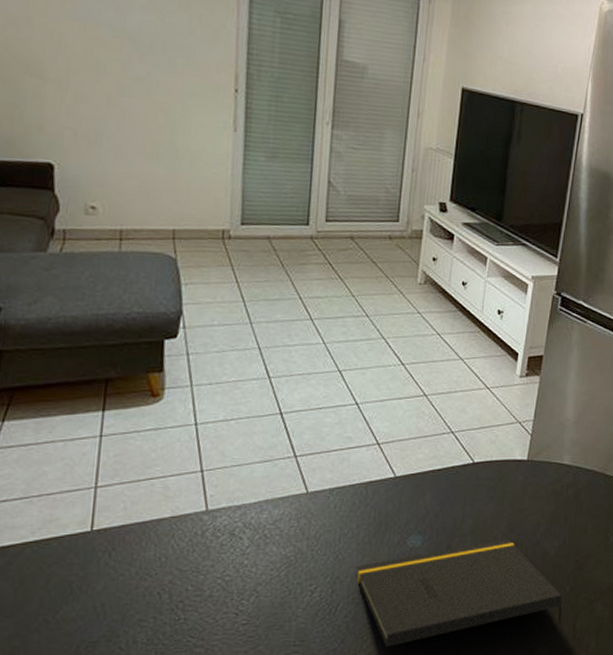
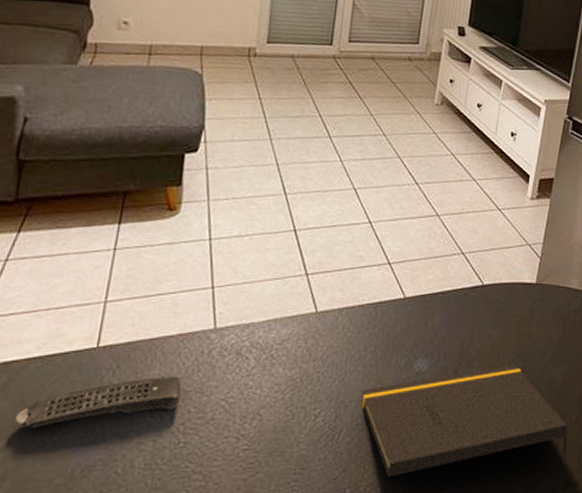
remote control: none [17,556,178,608] -> present [15,376,182,428]

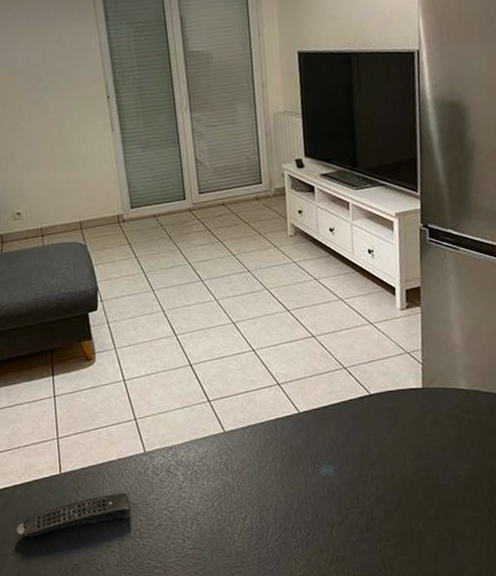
notepad: present [361,365,568,477] -> none [278,464,487,568]

